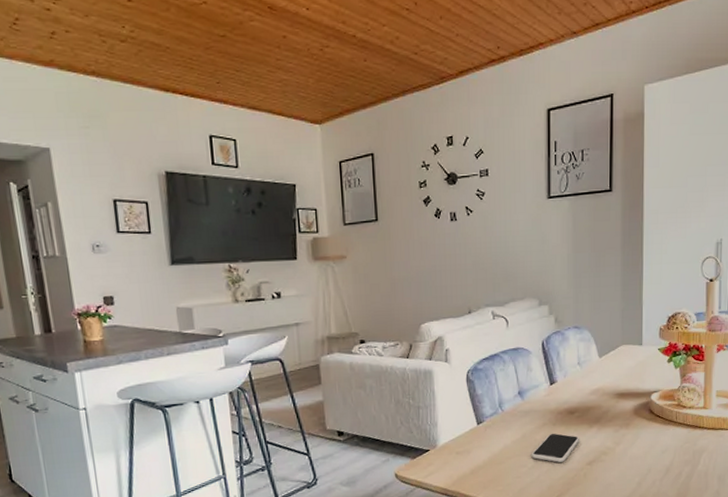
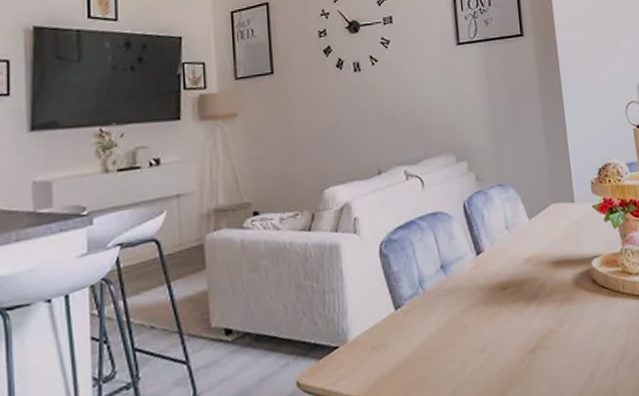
smartphone: present [531,433,580,463] -> none [461,315,517,353]

